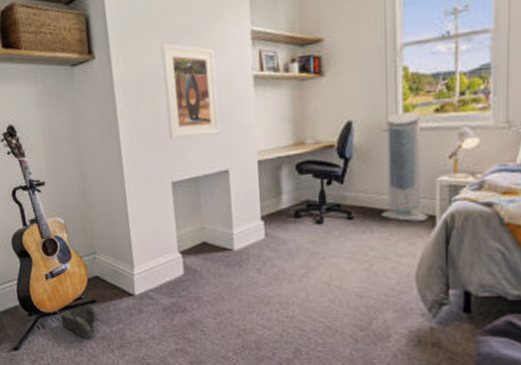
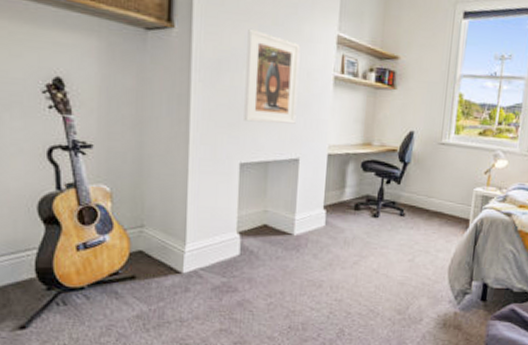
sneaker: present [60,304,97,338] -> none [89,280,135,316]
air purifier: present [381,112,429,221] -> none [427,131,468,223]

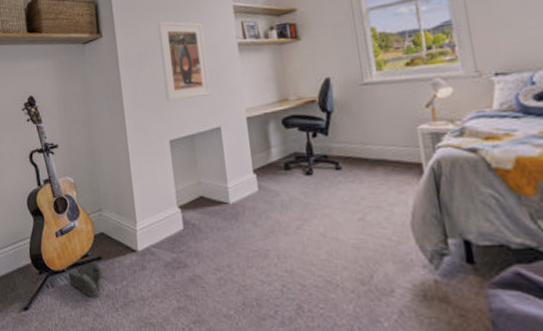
sneaker: none [89,280,135,316] -> present [68,261,102,296]

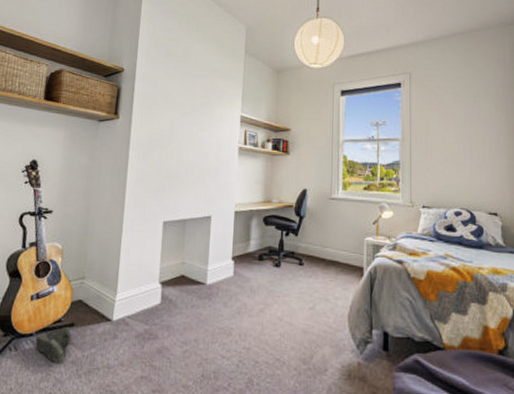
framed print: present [157,21,211,102] -> none [167,115,212,188]

